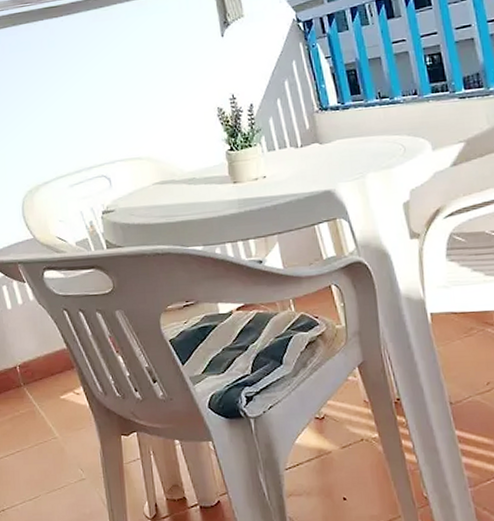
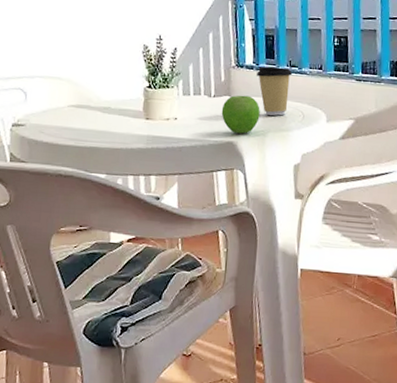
fruit: none [311,138,355,181] -> present [221,95,260,134]
coffee cup: none [344,101,384,155] -> present [257,66,293,116]

